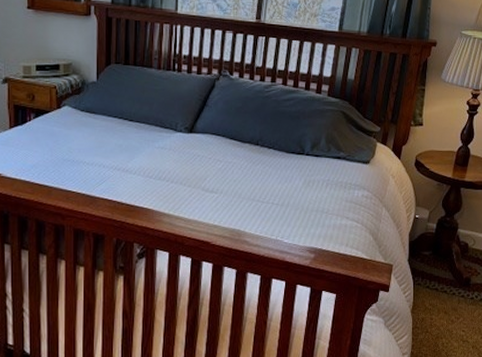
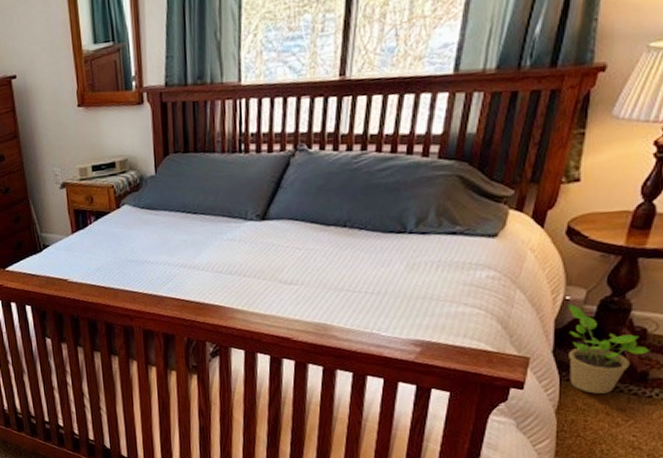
potted plant: none [418,221,471,296] -> present [569,303,651,394]

